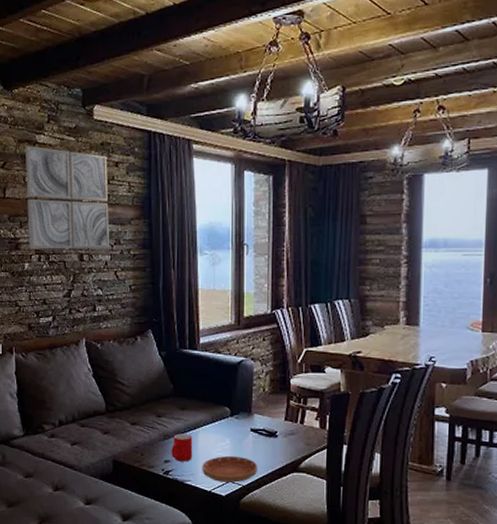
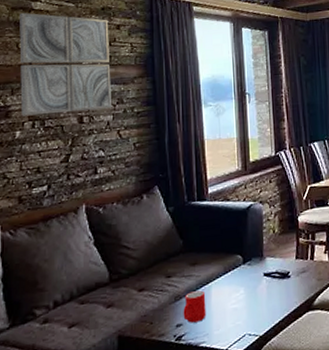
saucer: present [202,455,258,483] -> none [216,304,274,337]

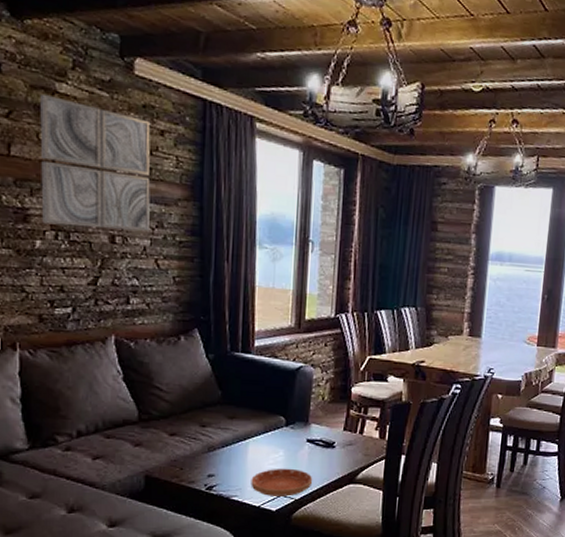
cup: present [183,290,207,323] -> none [216,445,242,476]
saucer: none [216,304,274,337] -> present [251,468,313,497]

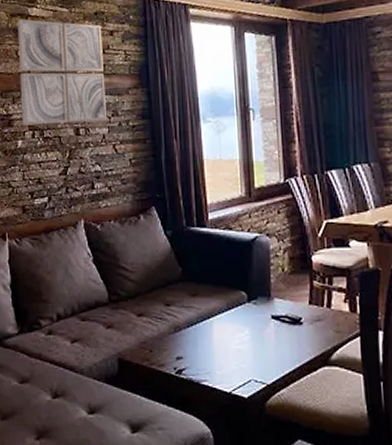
saucer: present [251,468,313,497] -> none [219,348,284,381]

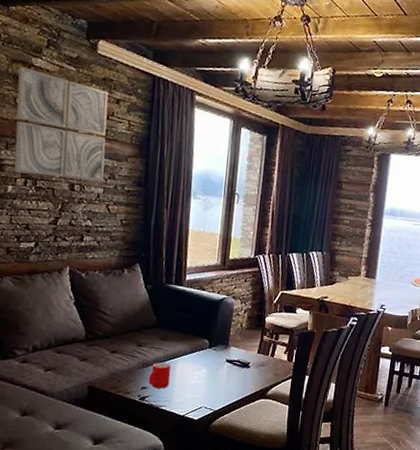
cup: none [183,324,208,358] -> present [148,362,171,389]

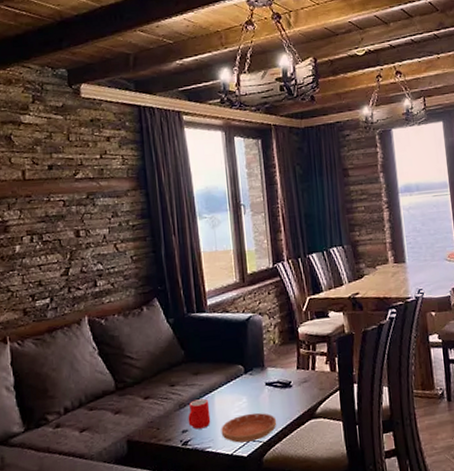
wall art: present [14,67,109,182] -> none [10,127,106,231]
saucer: none [177,383,230,408] -> present [221,412,277,443]

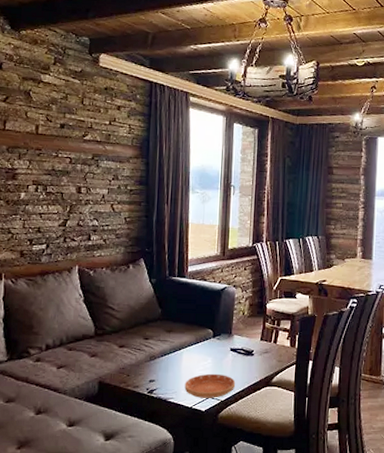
cup: present [188,398,211,430] -> none [156,354,178,381]

